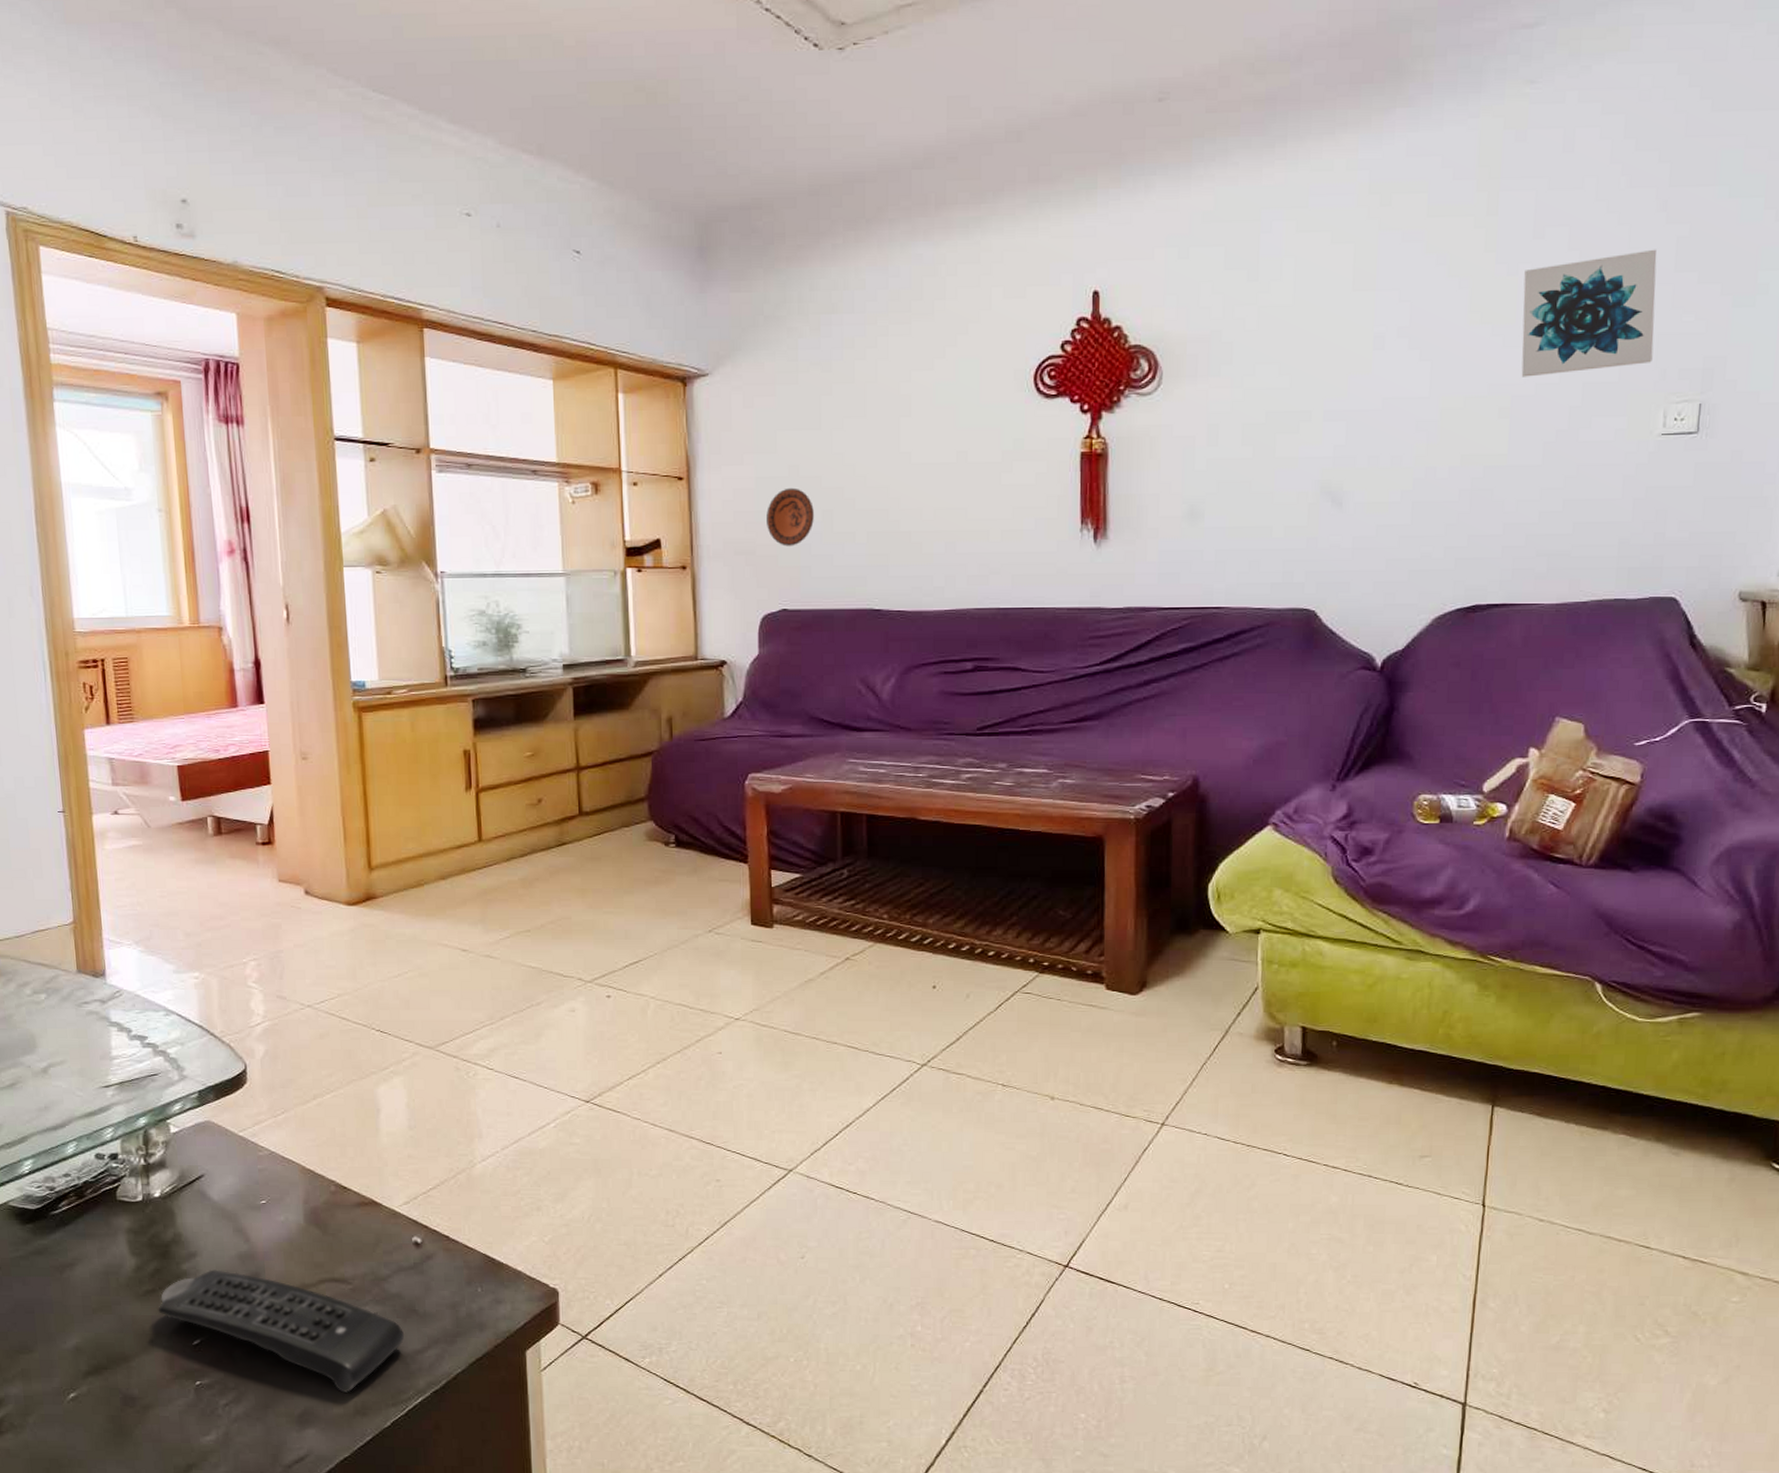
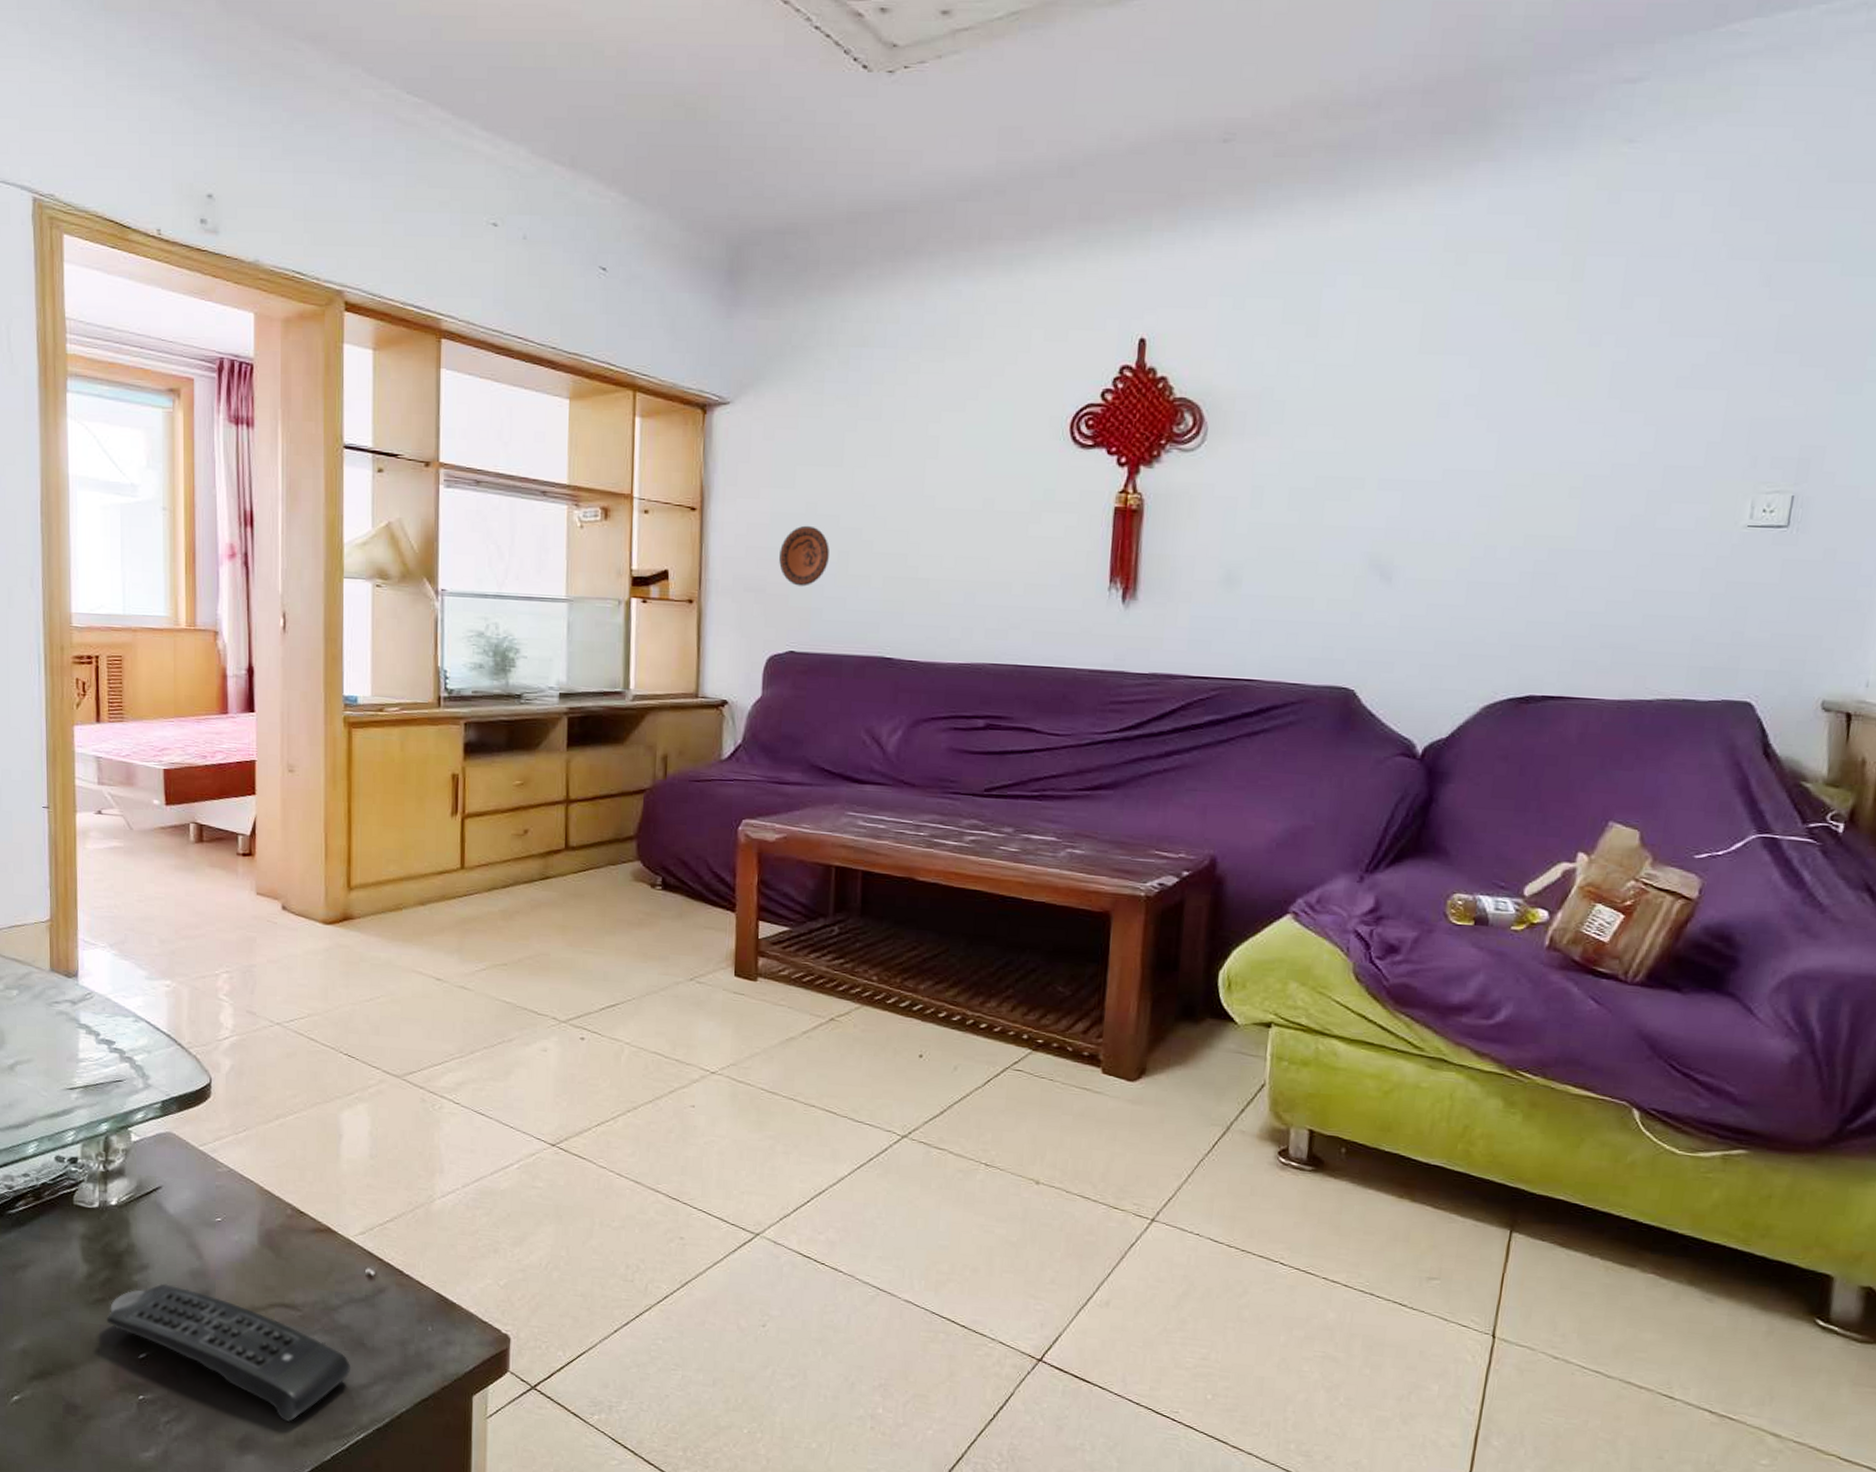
wall art: present [1521,249,1657,377] -> none [1596,326,1756,456]

